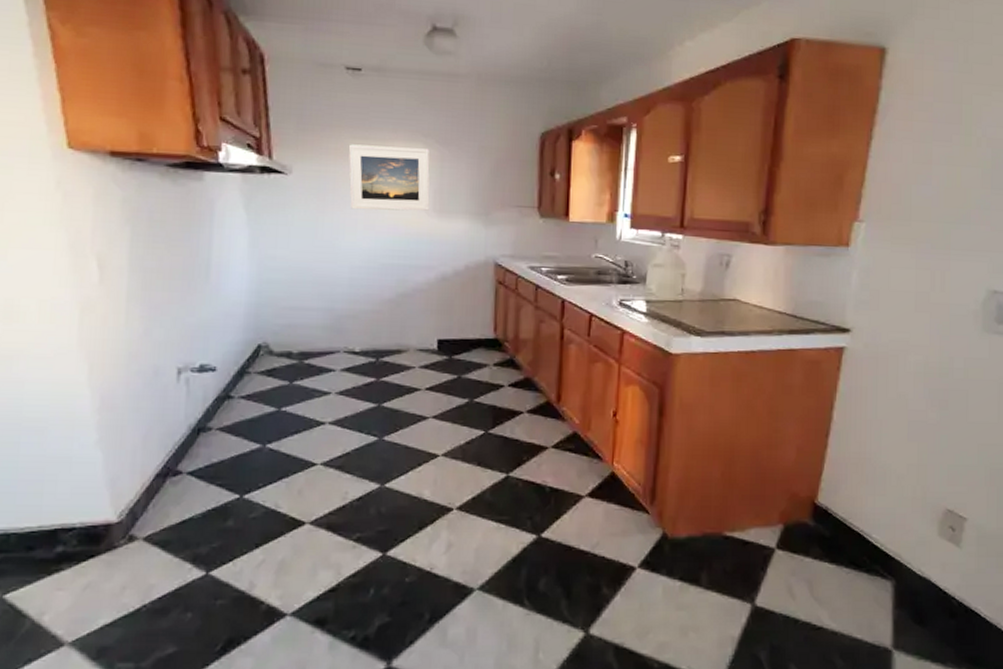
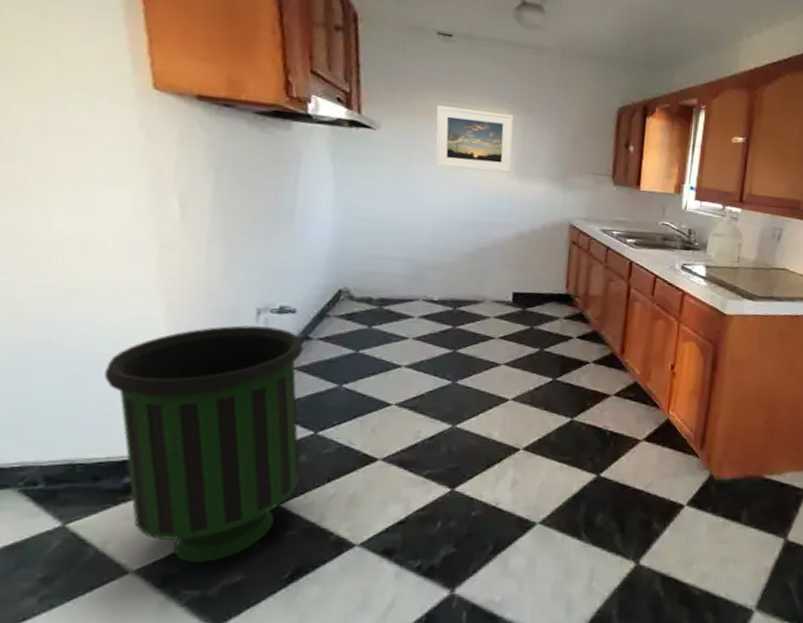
trash can: none [32,386,227,634] -> present [103,325,304,562]

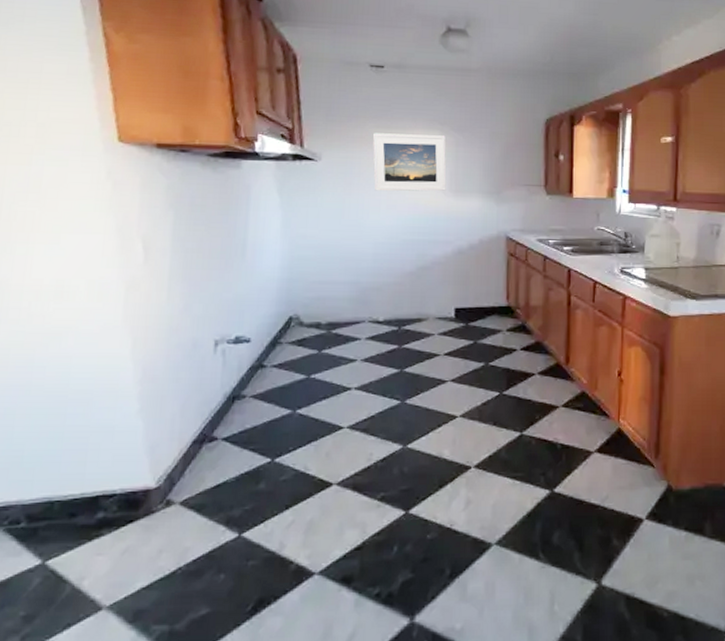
trash can: present [103,325,304,562] -> none [78,357,259,596]

